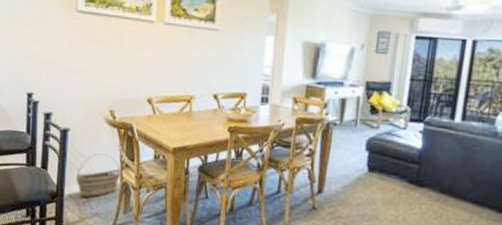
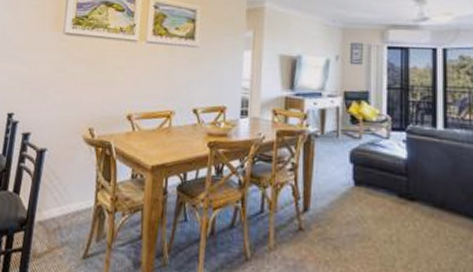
basket: present [75,153,121,198] -> none [47,174,97,225]

